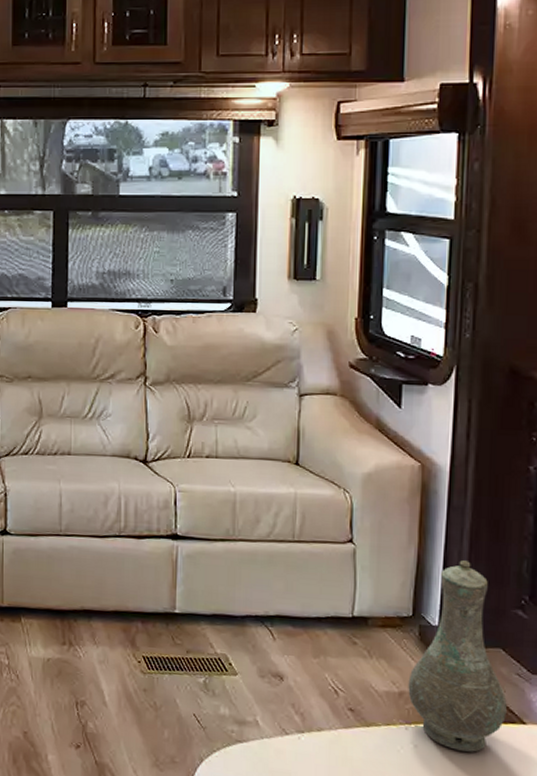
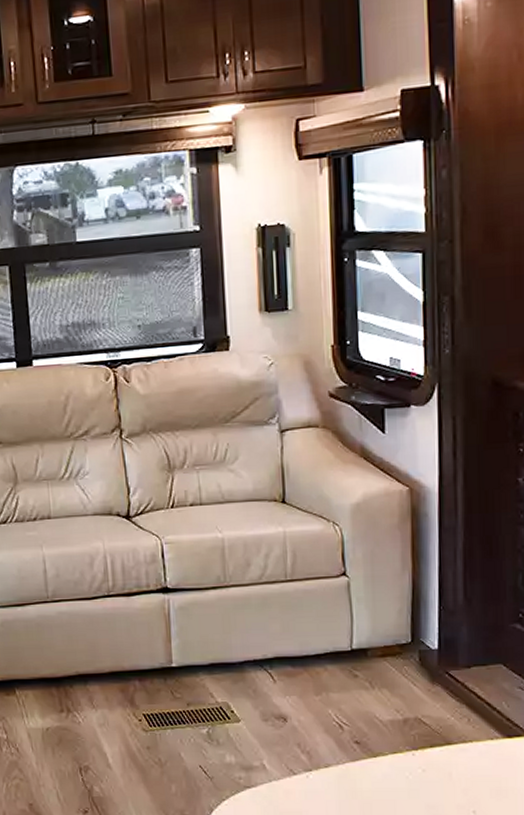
vase: present [408,560,507,752] -> none [412,581,511,770]

